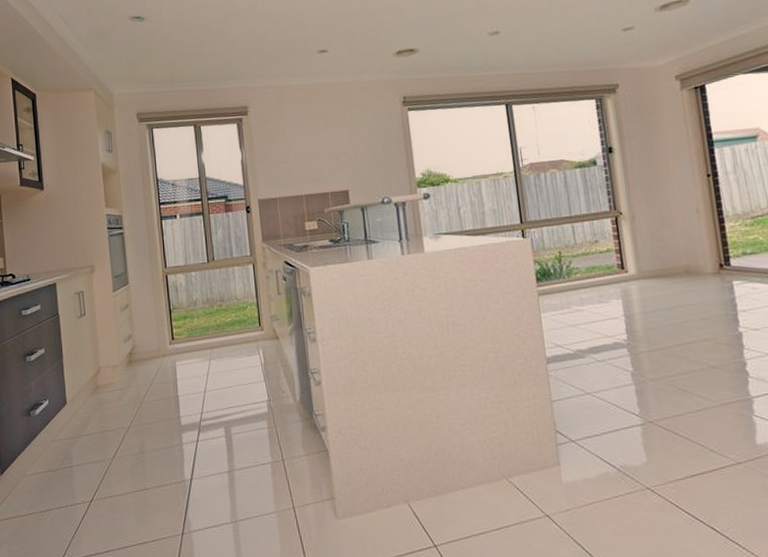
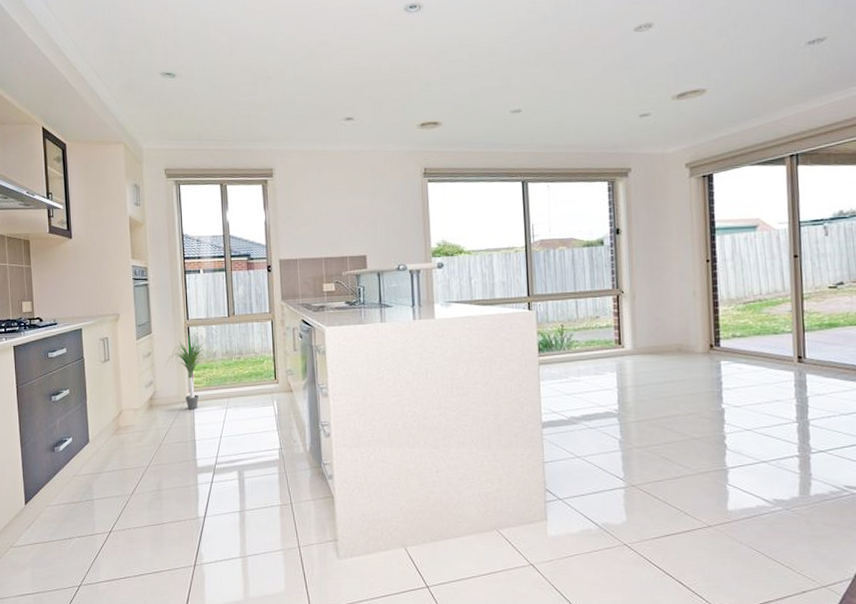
potted plant: none [145,283,195,364] -> present [166,335,214,410]

